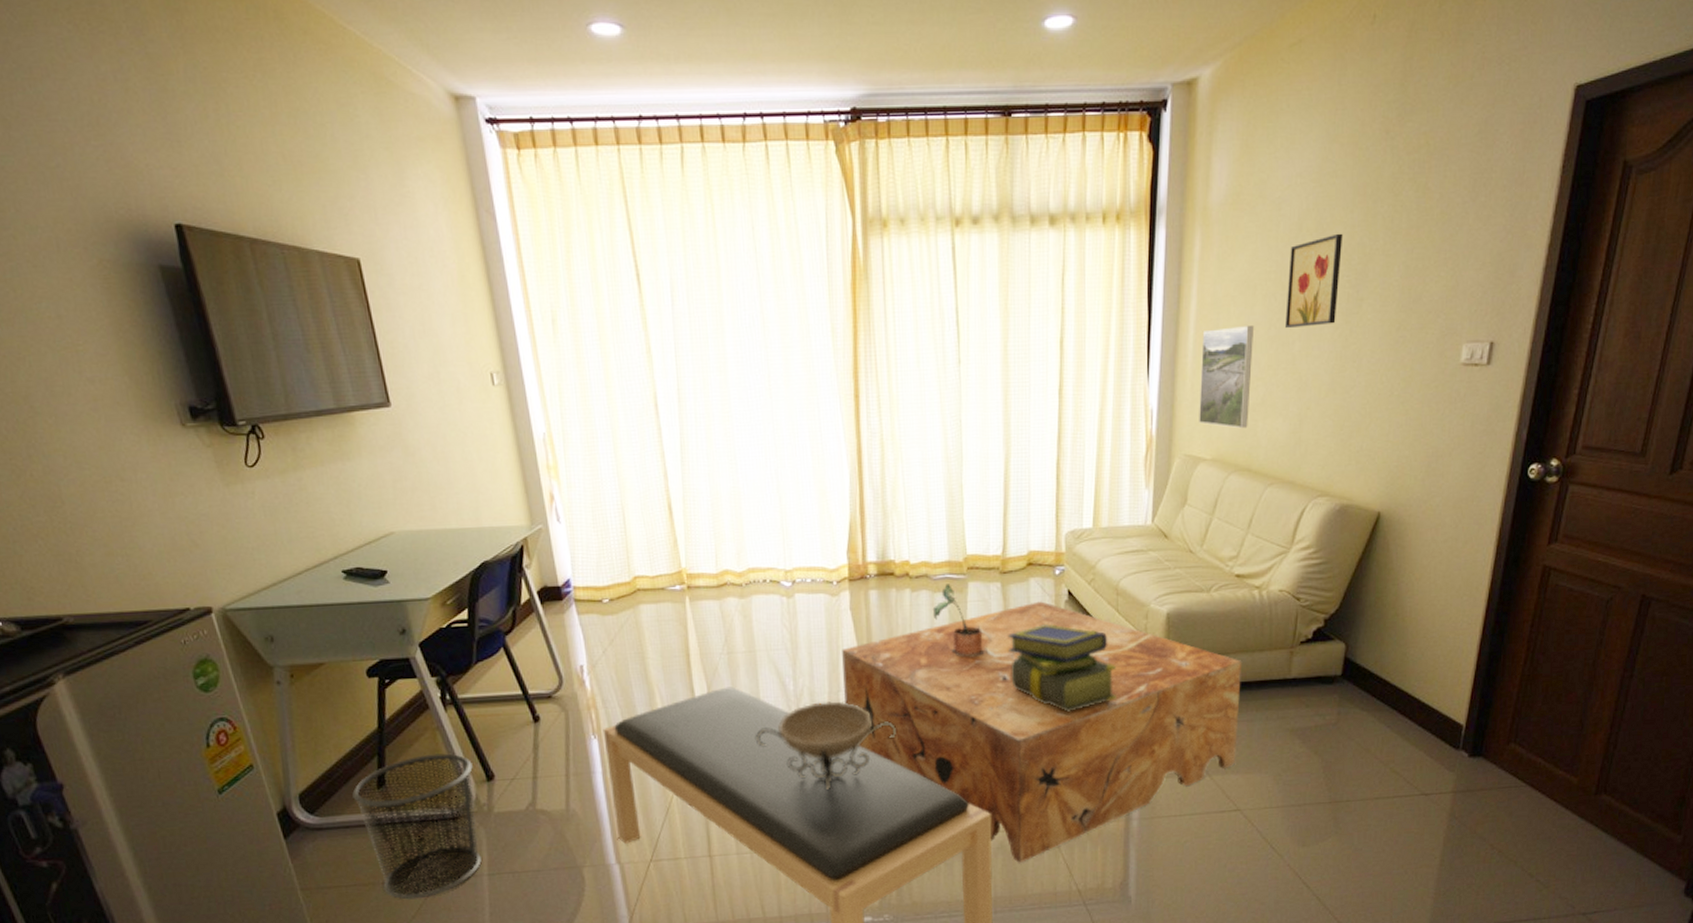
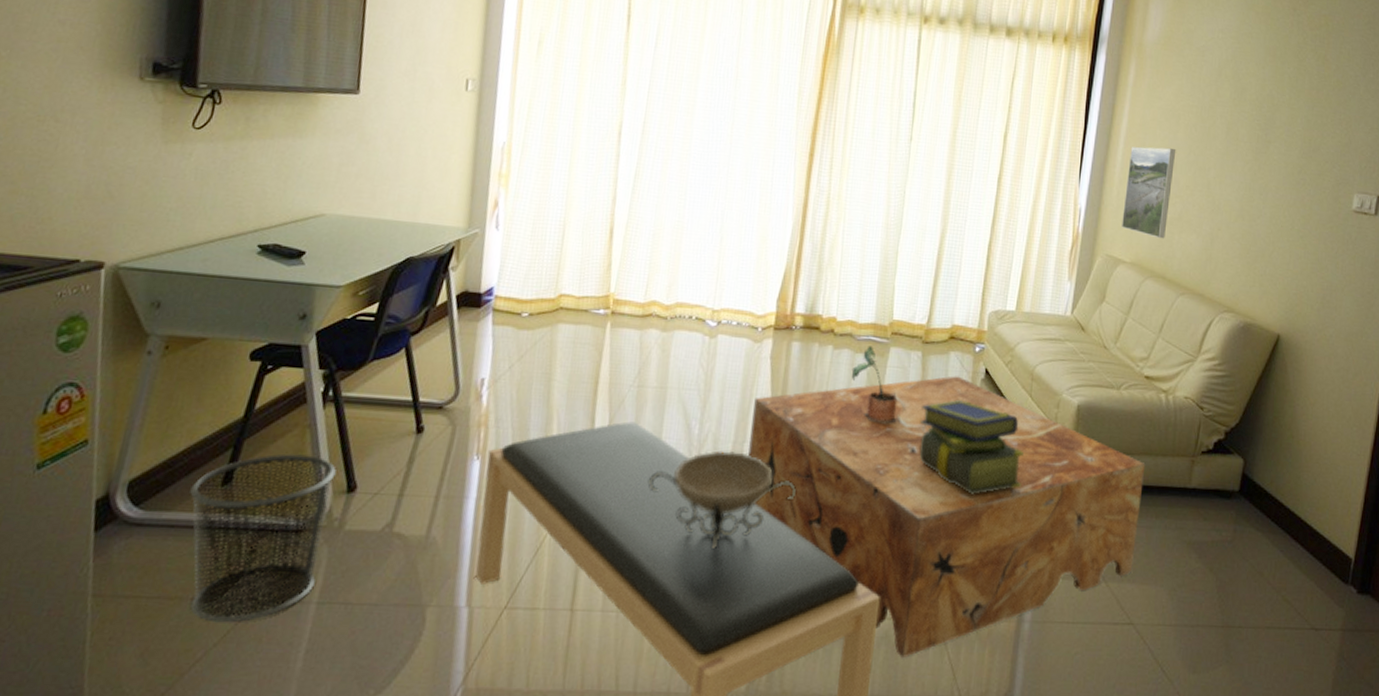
wall art: present [1285,233,1343,329] -> none [1203,83,1256,159]

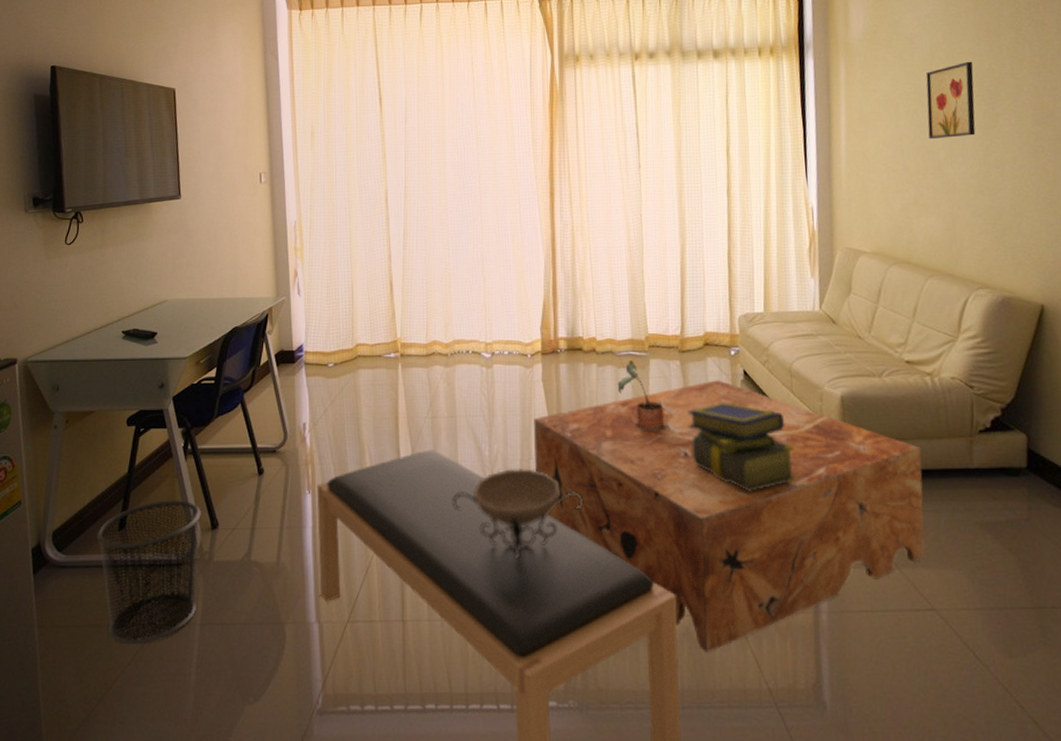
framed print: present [1122,146,1176,239] -> none [853,137,903,226]
wall art: none [1203,83,1256,159] -> present [926,61,976,140]

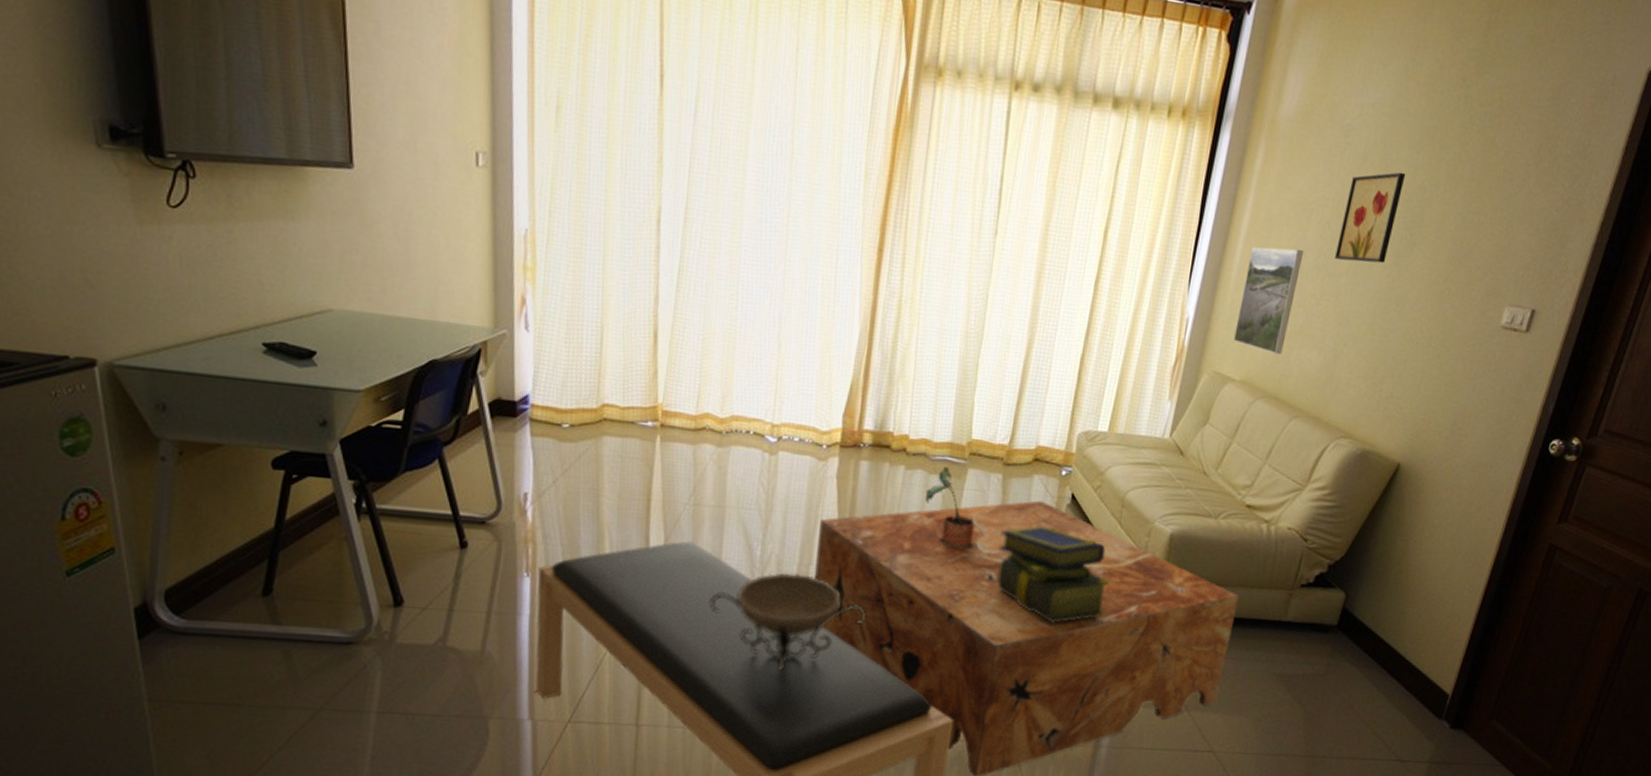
waste bin: present [97,500,201,645] -> none [230,566,380,730]
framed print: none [853,137,903,226] -> present [1233,246,1304,355]

